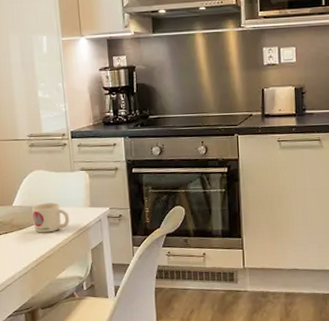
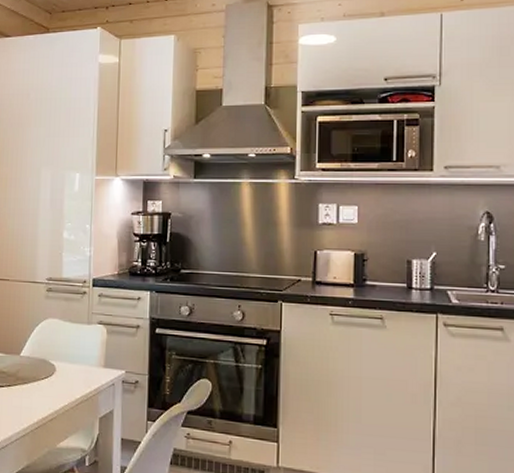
mug: present [32,202,70,233] -> none [39,356,80,392]

